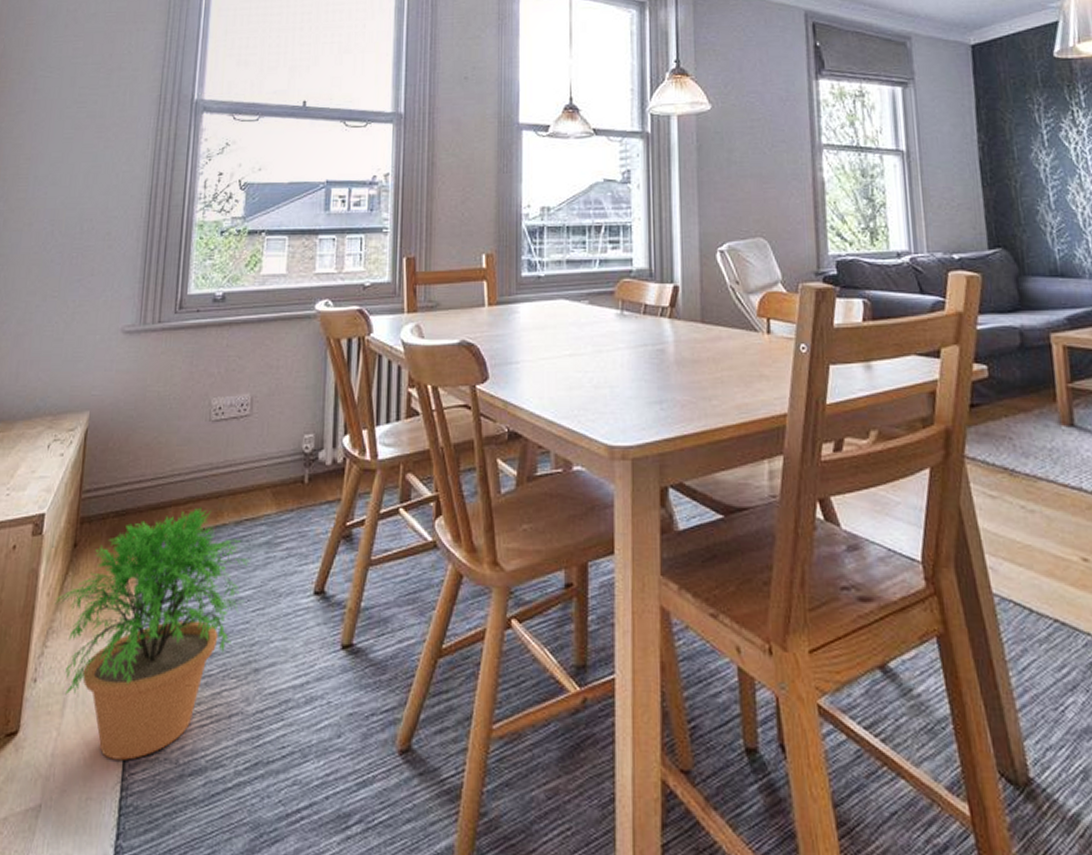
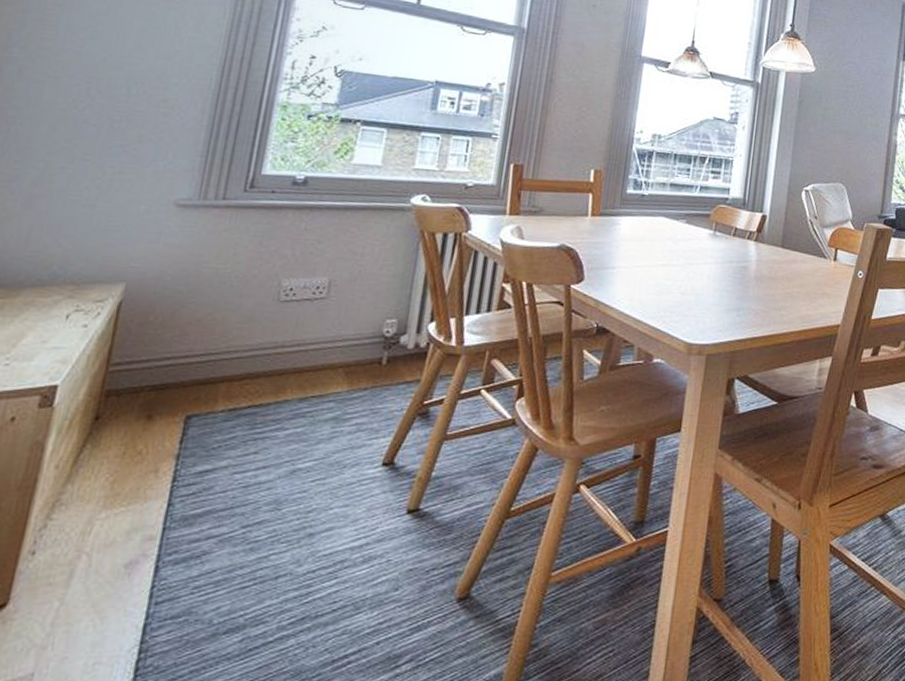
potted plant: present [55,507,251,760] -> none [65,383,315,625]

